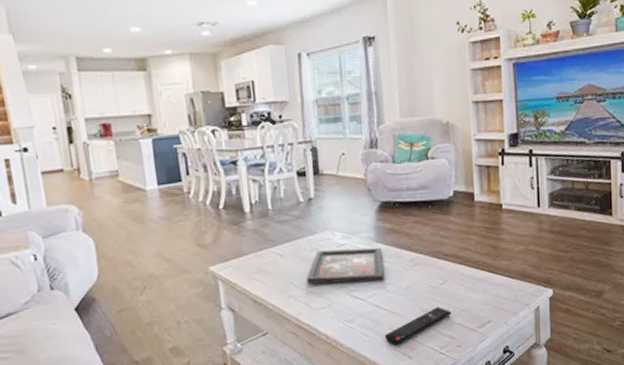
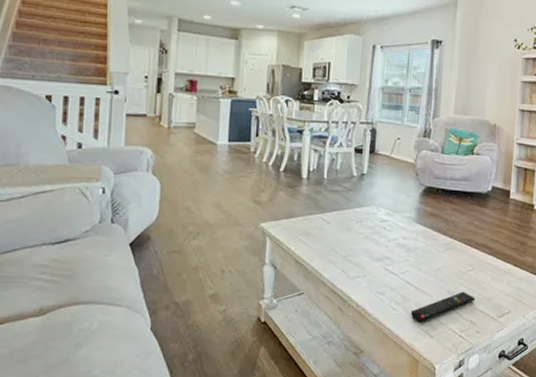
decorative tray: present [306,247,384,284] -> none [347,223,420,258]

